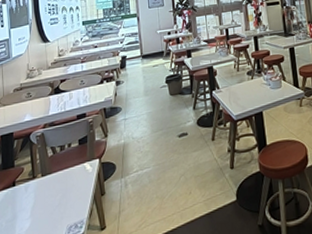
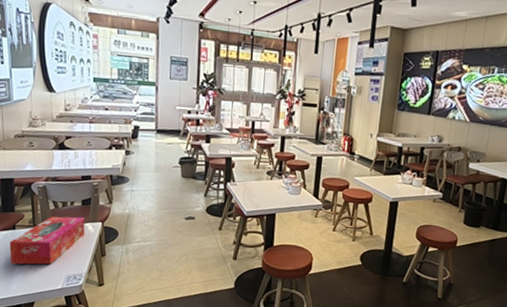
tissue box: none [10,157,83,226] -> present [10,216,85,265]

